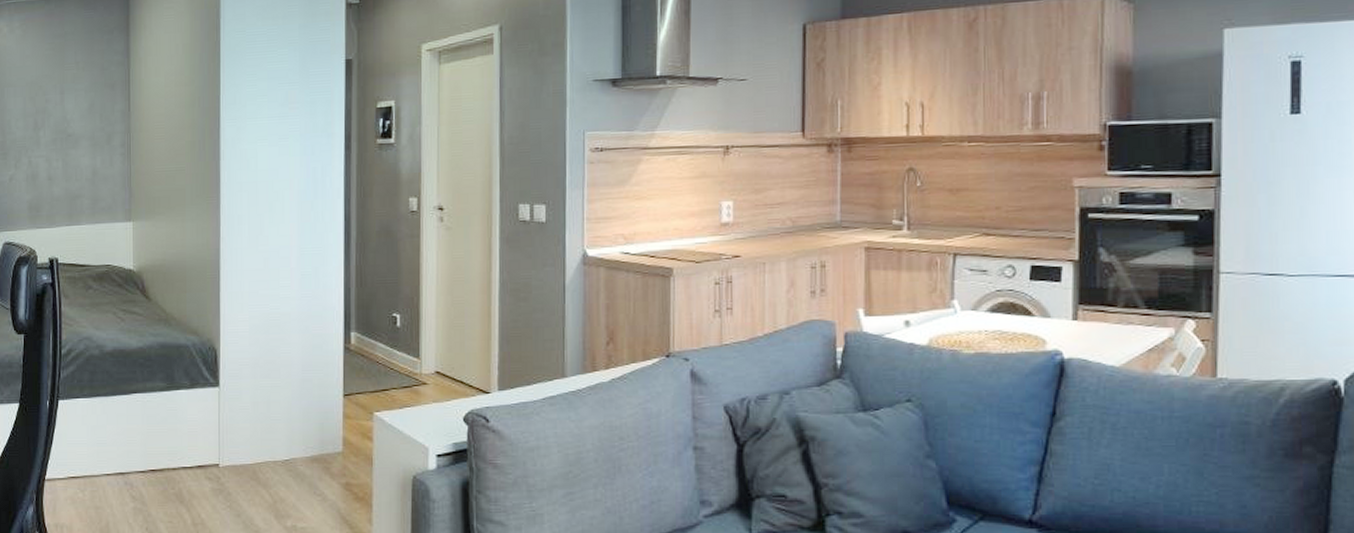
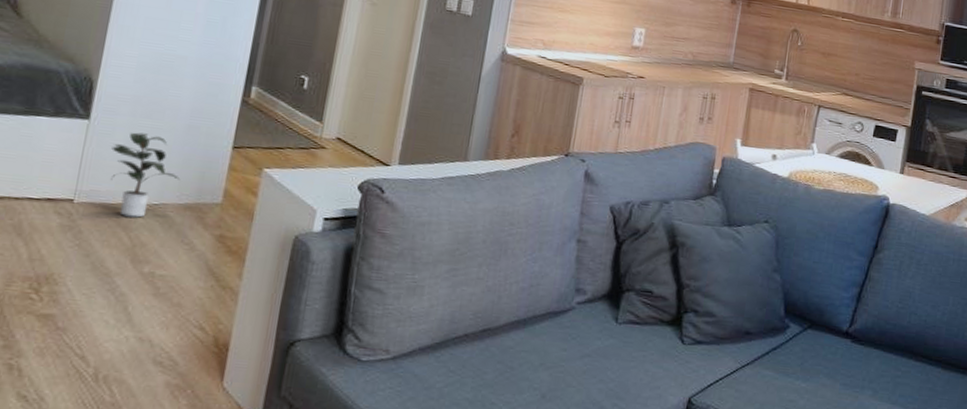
potted plant: none [242,393,304,475] -> present [111,132,181,218]

